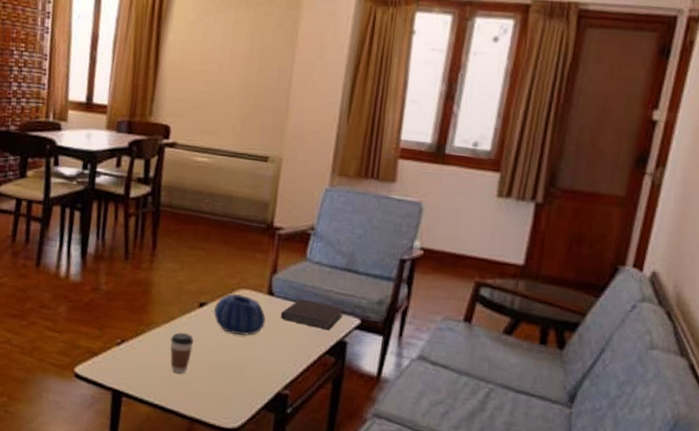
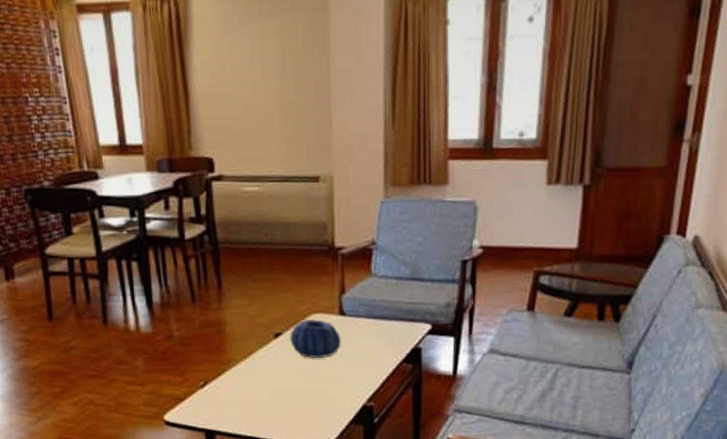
coffee cup: present [170,332,194,374] -> none [252,364,276,404]
notebook: present [280,298,344,330] -> none [354,314,415,339]

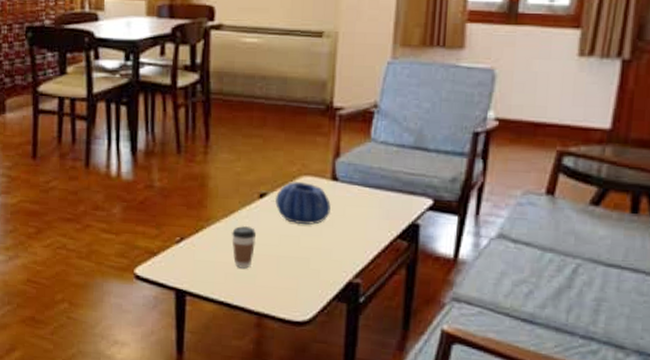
coffee cup: none [252,364,276,404] -> present [232,225,257,269]

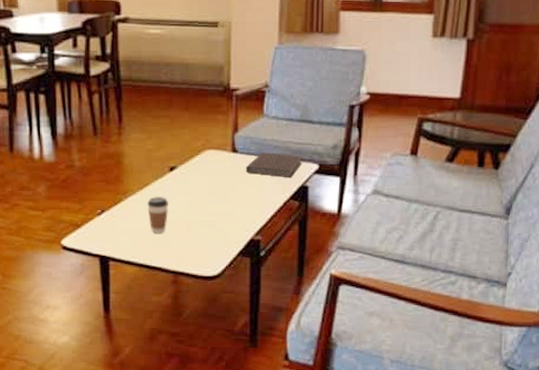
decorative bowl: present [274,181,331,225] -> none [183,155,232,193]
notebook: none [346,182,415,213] -> present [245,152,303,177]

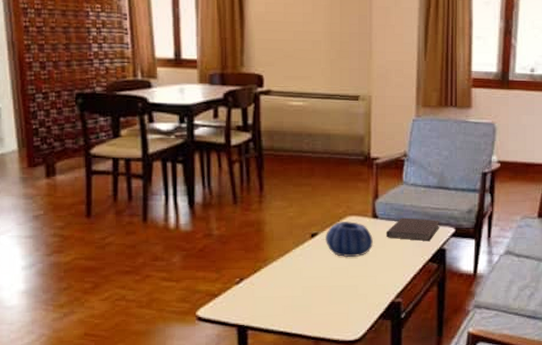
coffee cup: present [147,196,169,234] -> none [288,262,310,300]
decorative bowl: none [183,155,232,193] -> present [324,221,373,258]

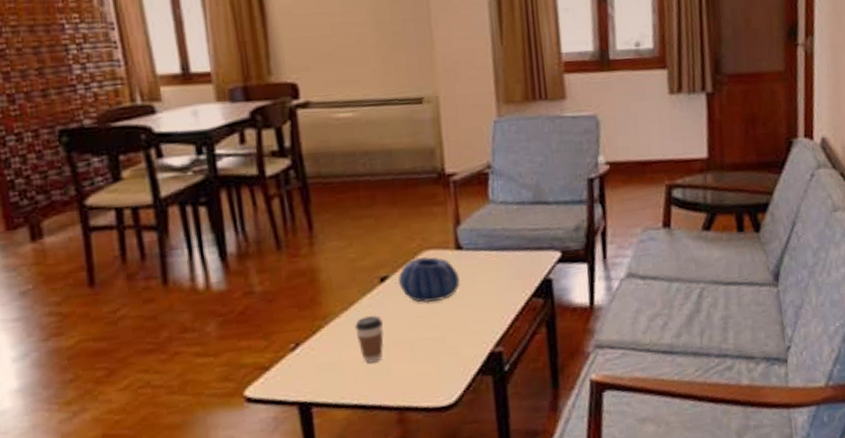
coffee cup: none [288,262,310,300] -> present [355,315,384,363]
notebook: present [385,218,440,241] -> none [474,243,542,273]

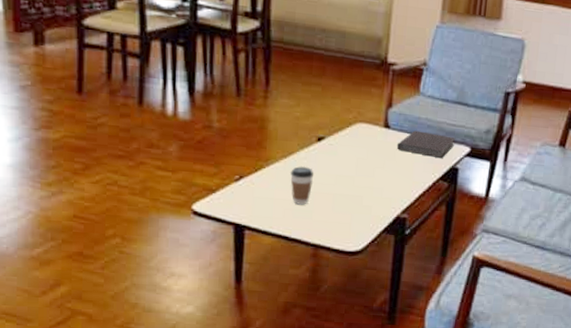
decorative bowl: present [397,256,460,303] -> none [332,127,383,167]
notebook: none [474,243,542,273] -> present [396,130,456,158]

